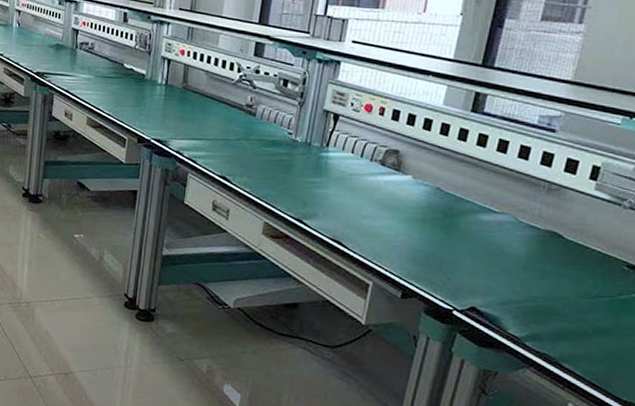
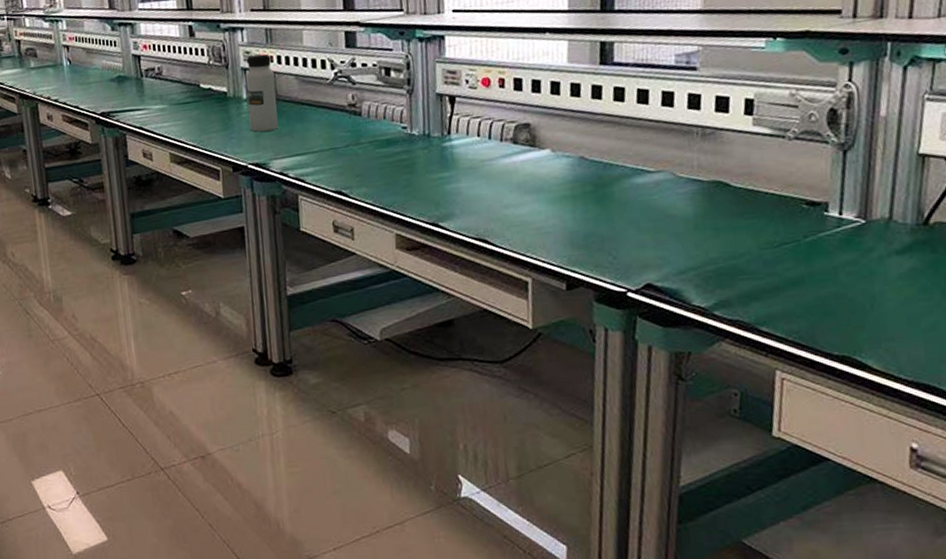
water bottle: none [158,47,188,114] -> present [245,53,279,132]

